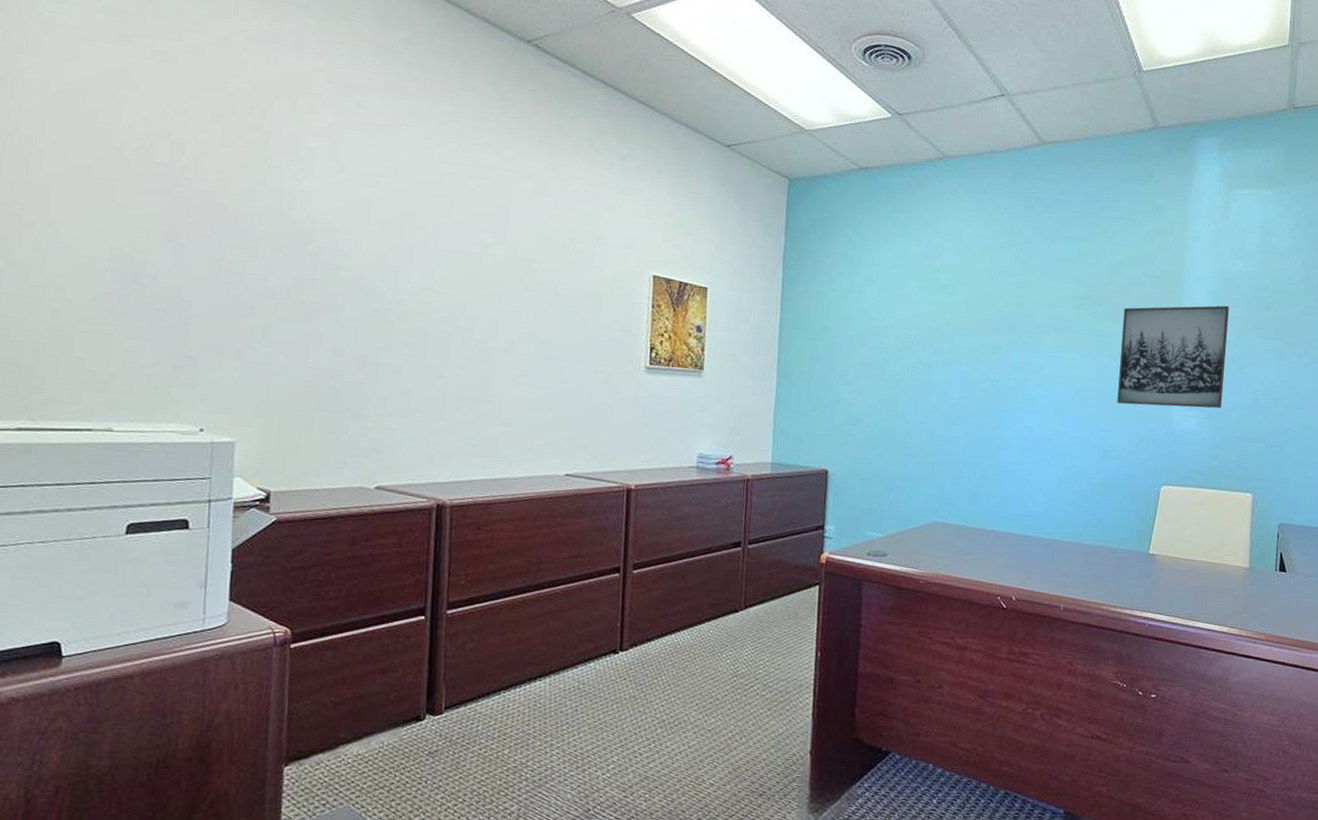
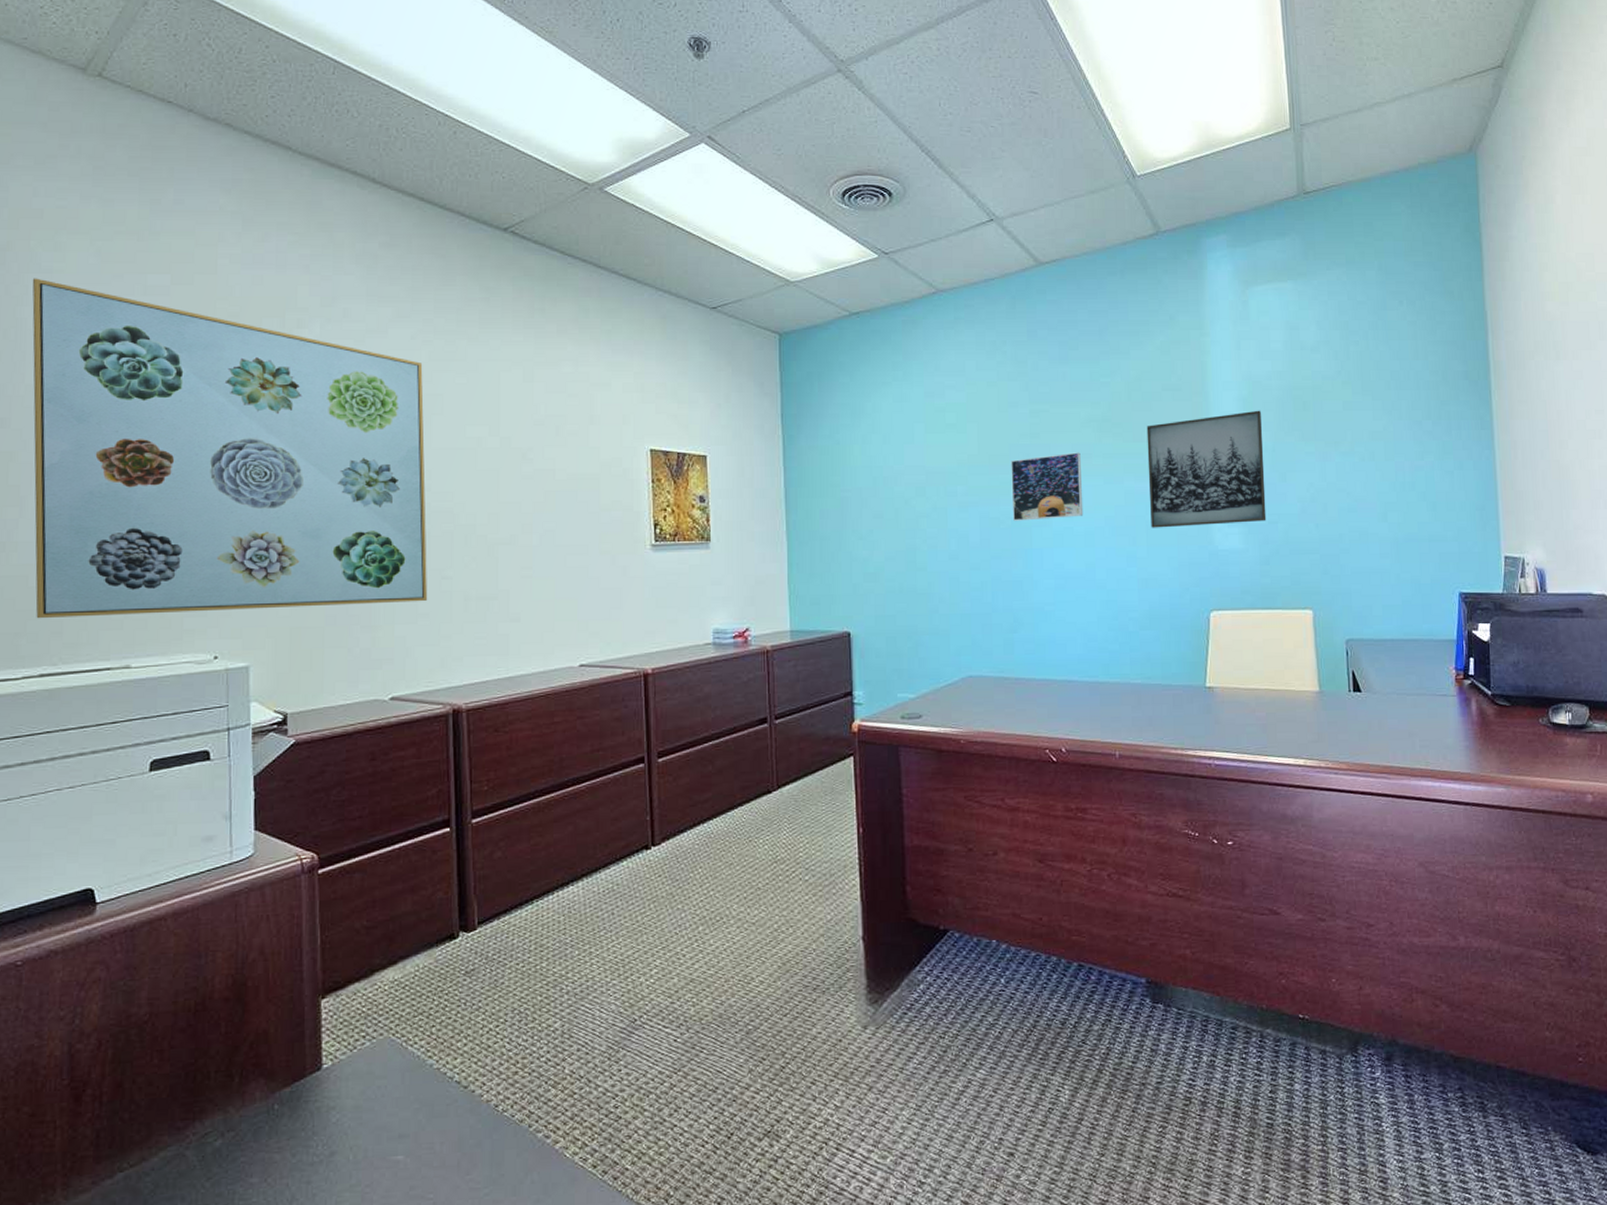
wall art: none [17,27,435,398] -> present [32,278,428,619]
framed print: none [991,325,1061,386] -> present [1011,452,1084,521]

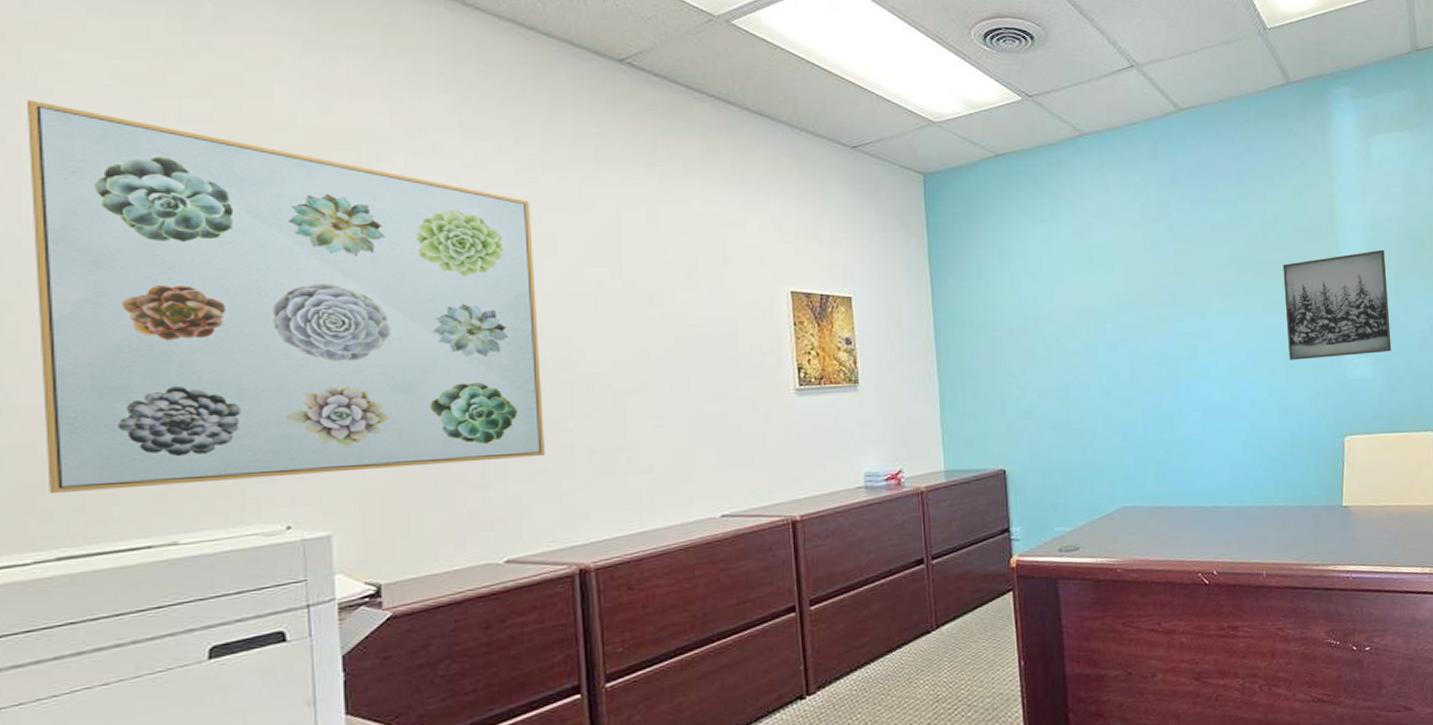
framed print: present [1011,452,1084,521] -> none [1157,290,1227,356]

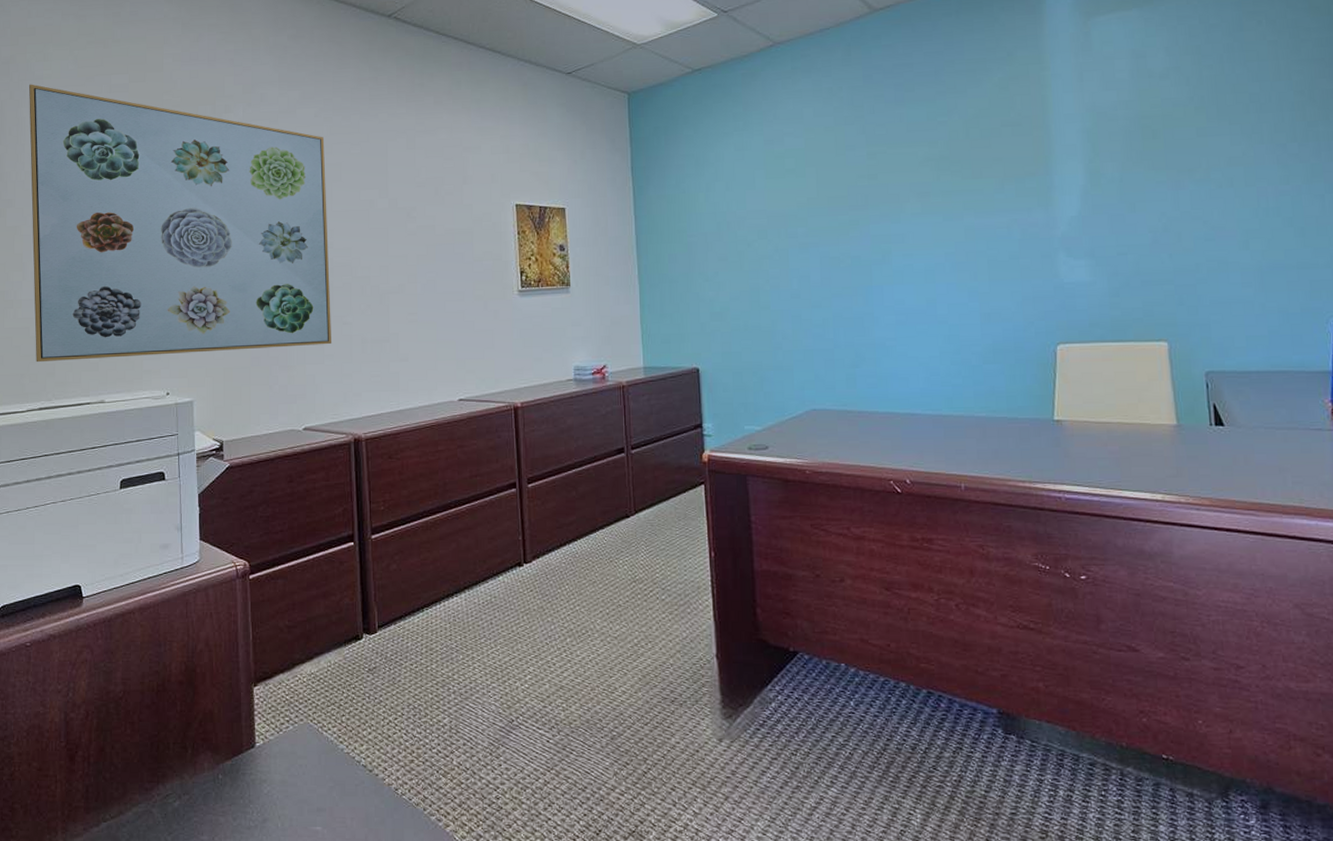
wall art: present [1282,249,1392,360] -> none [986,141,1115,263]

